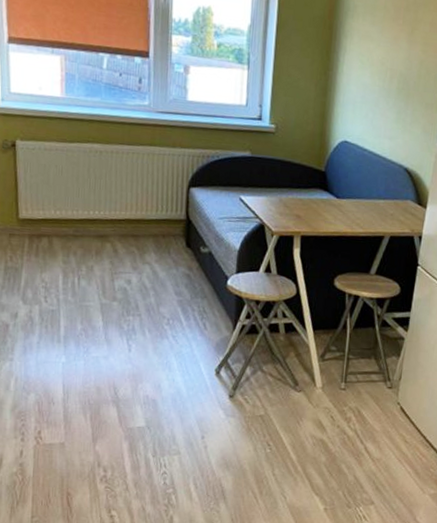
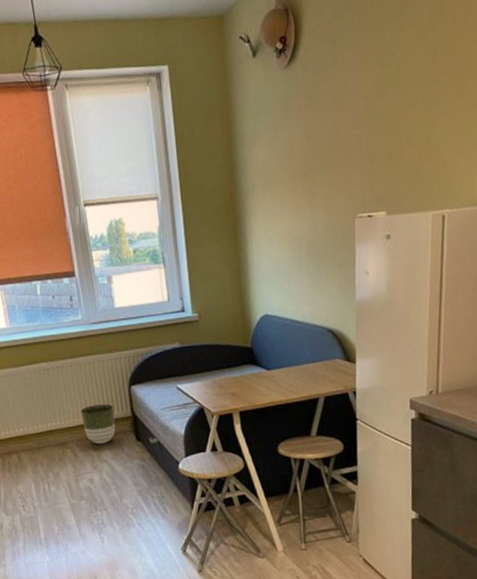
planter: none [129,200,168,244] -> present [80,404,115,445]

